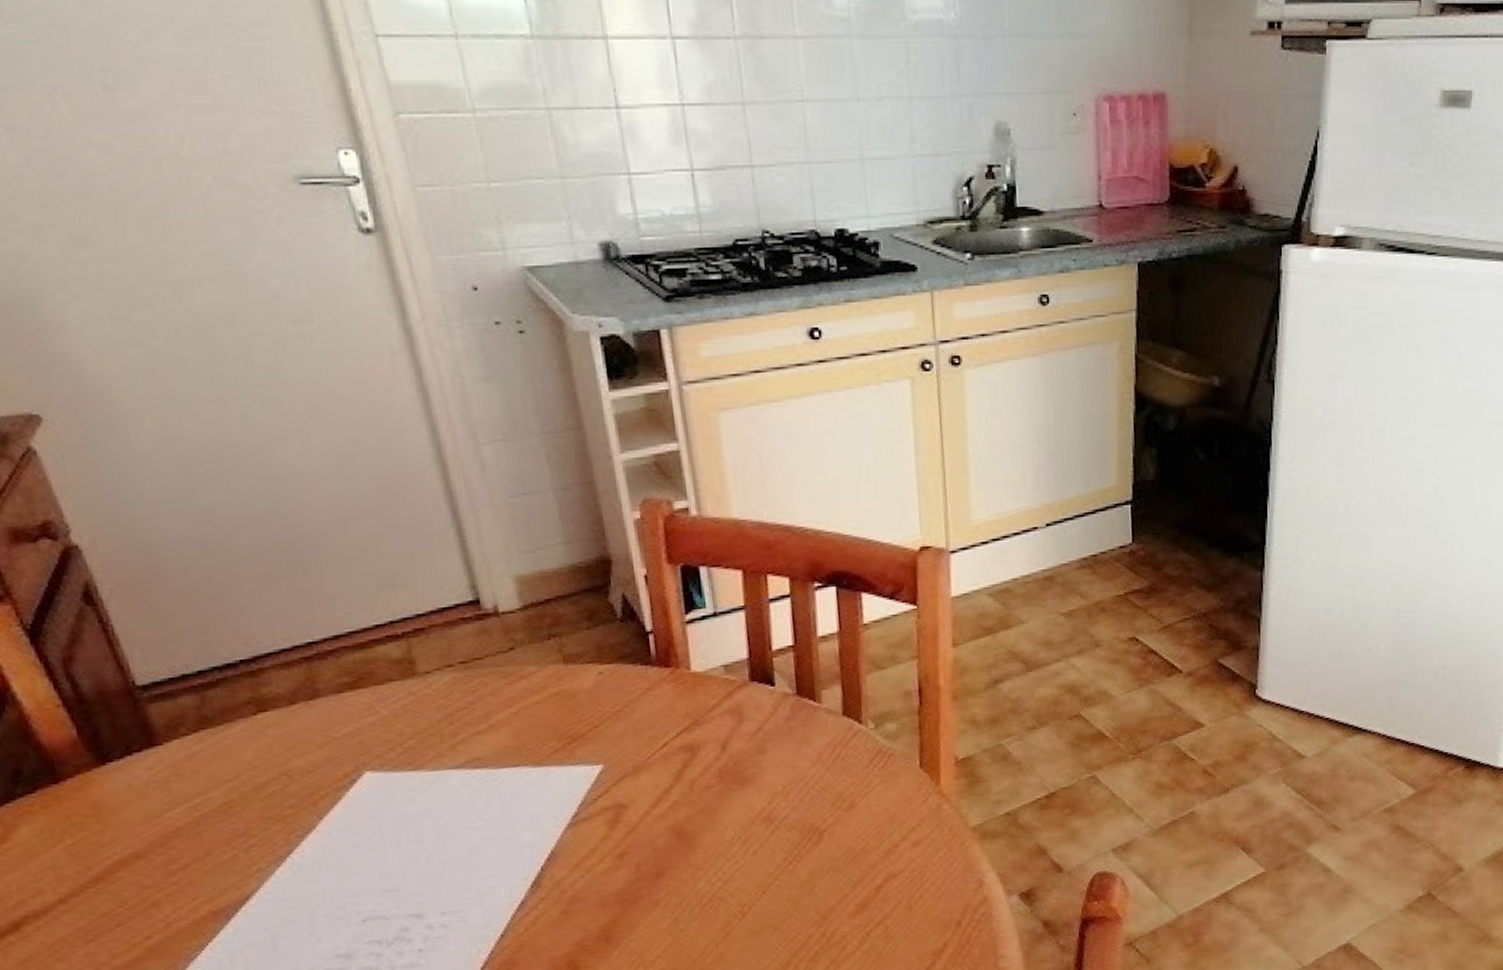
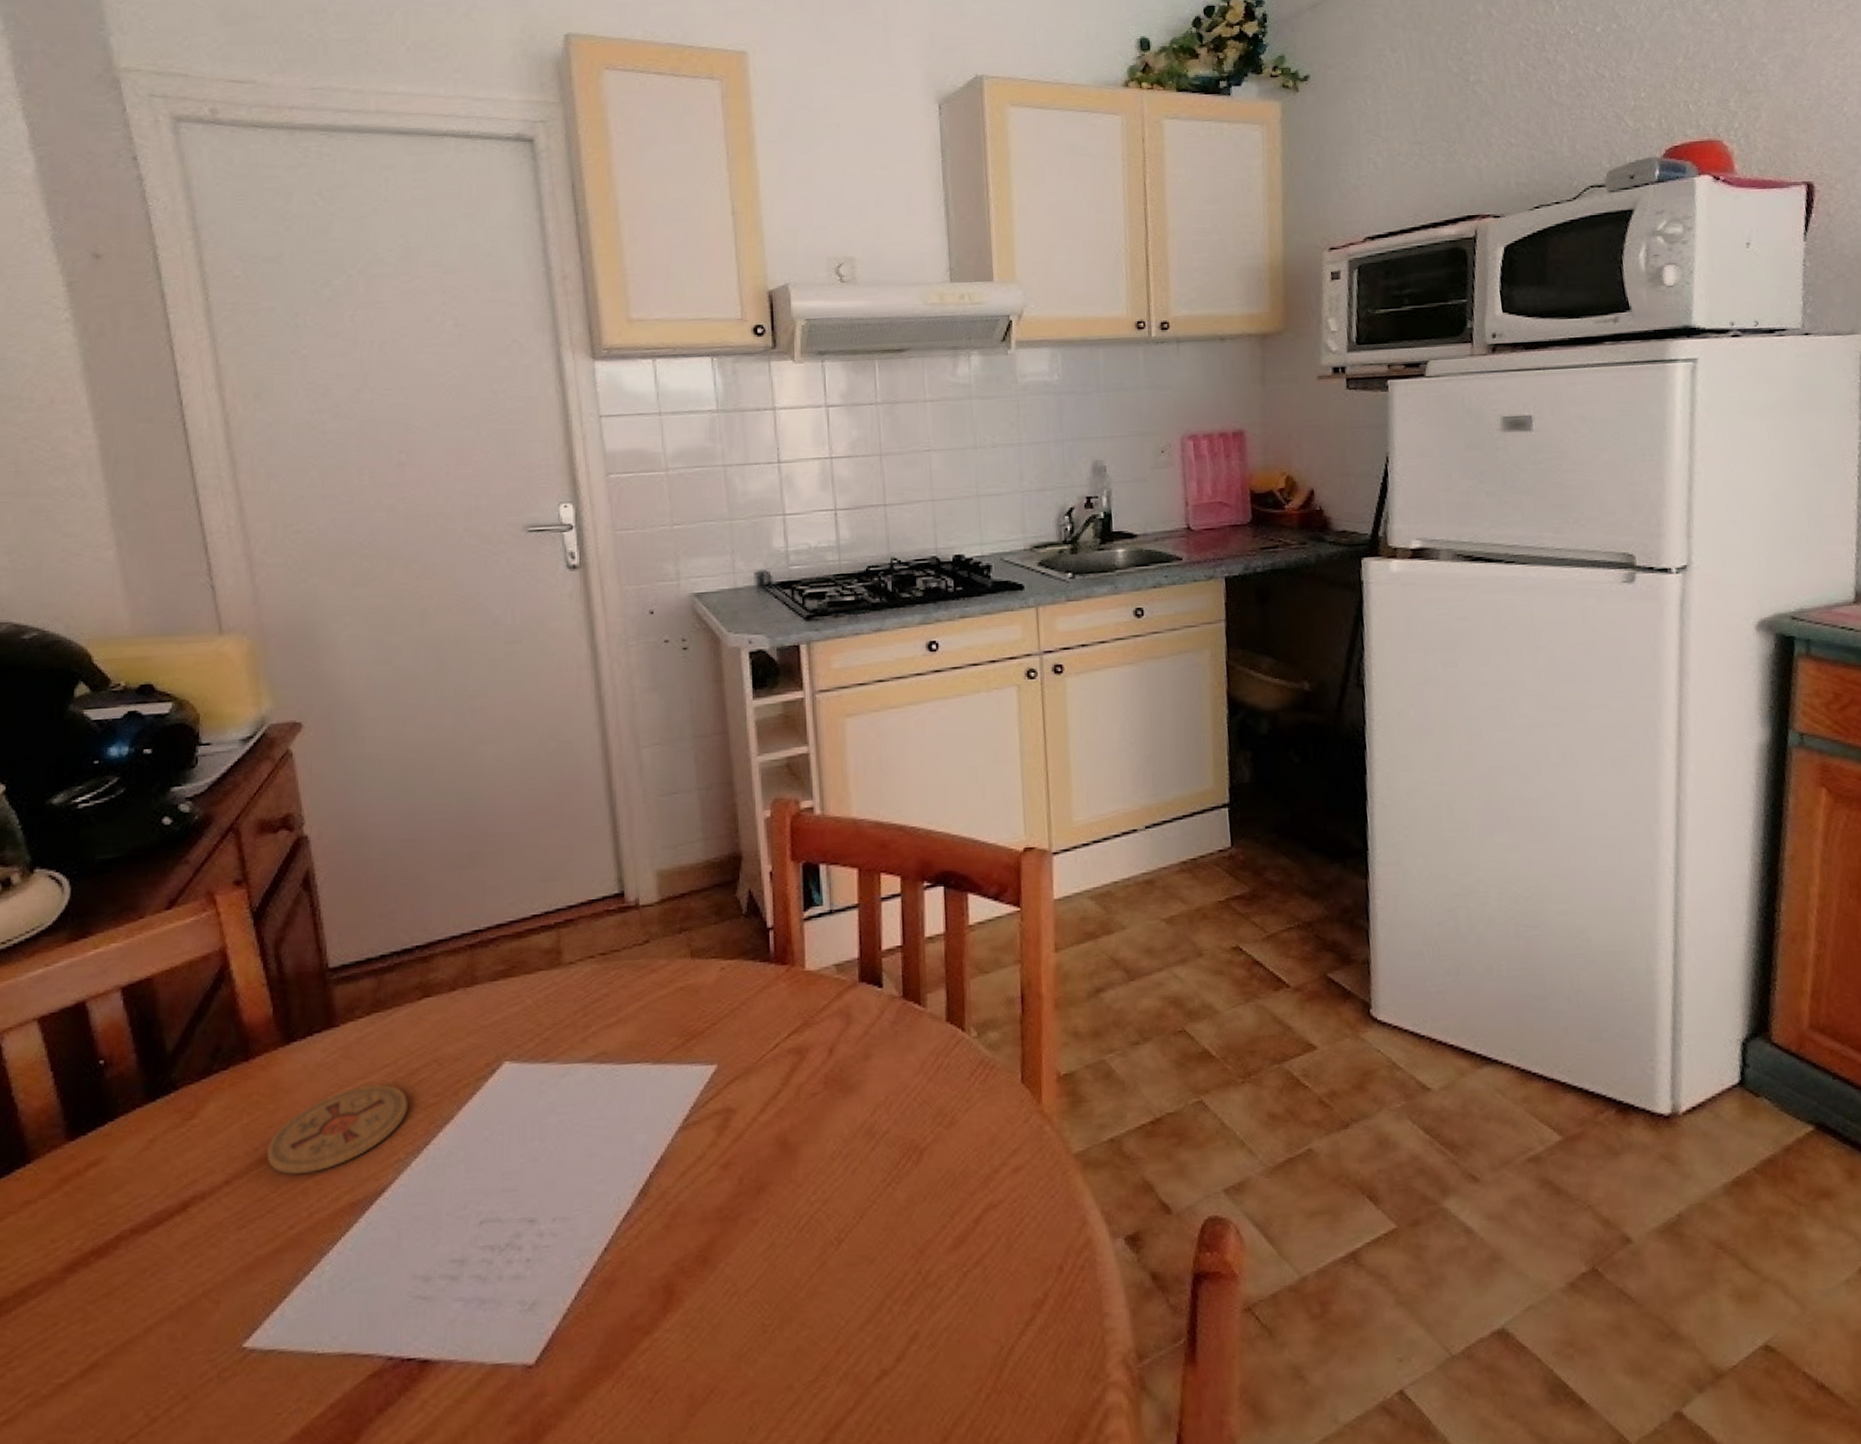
coaster: none [101,799,261,890] -> present [266,1084,408,1174]

